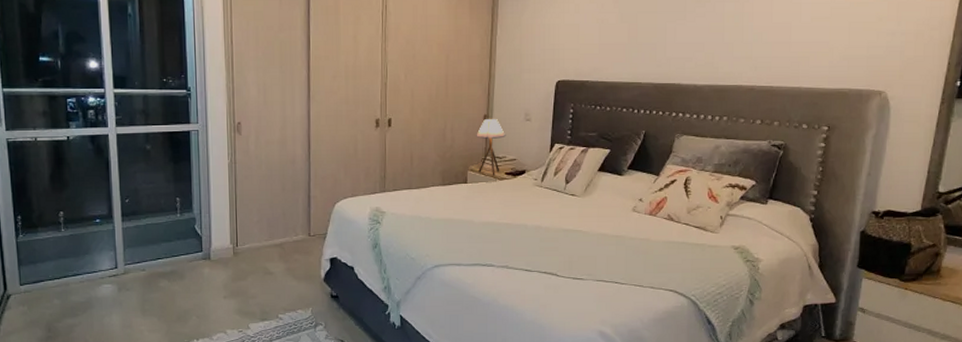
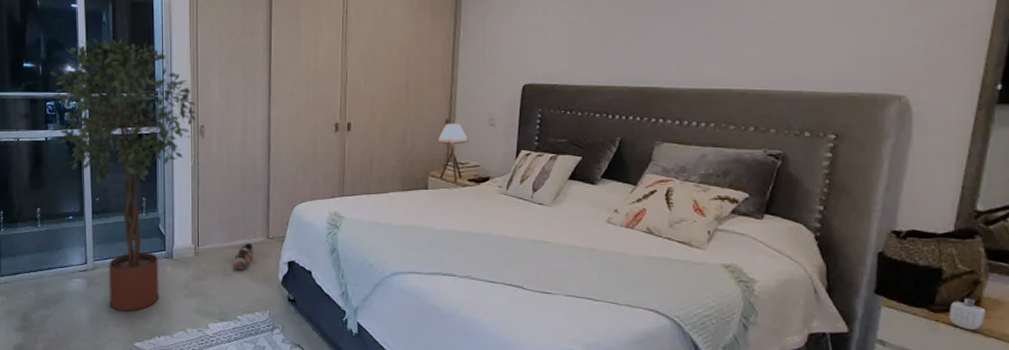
potted tree: none [70,31,232,316] -> present [50,38,196,312]
shoe: none [274,240,295,268] -> present [233,242,254,270]
perfume: none [915,267,945,296] -> present [949,297,987,331]

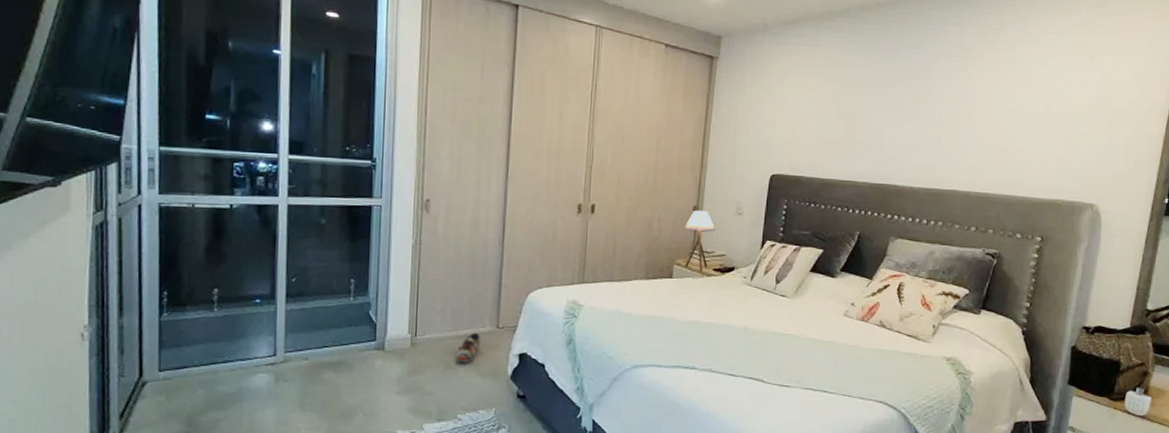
potted tree: present [50,38,196,312] -> none [237,91,421,412]

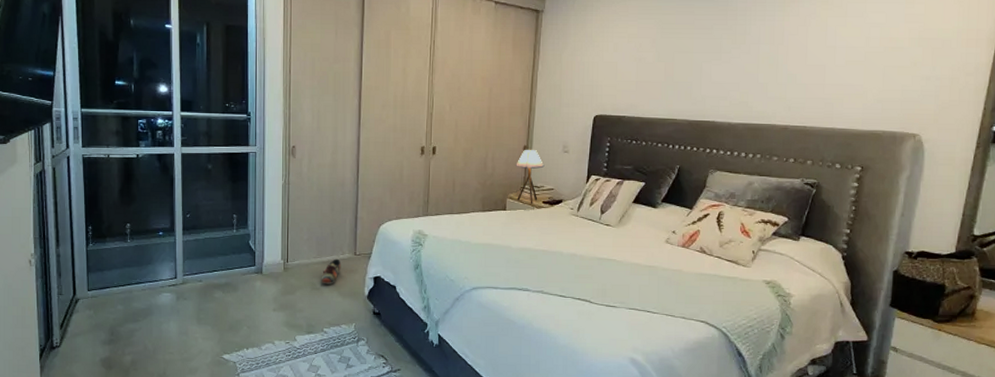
perfume: present [1124,387,1152,417] -> none [949,309,979,338]

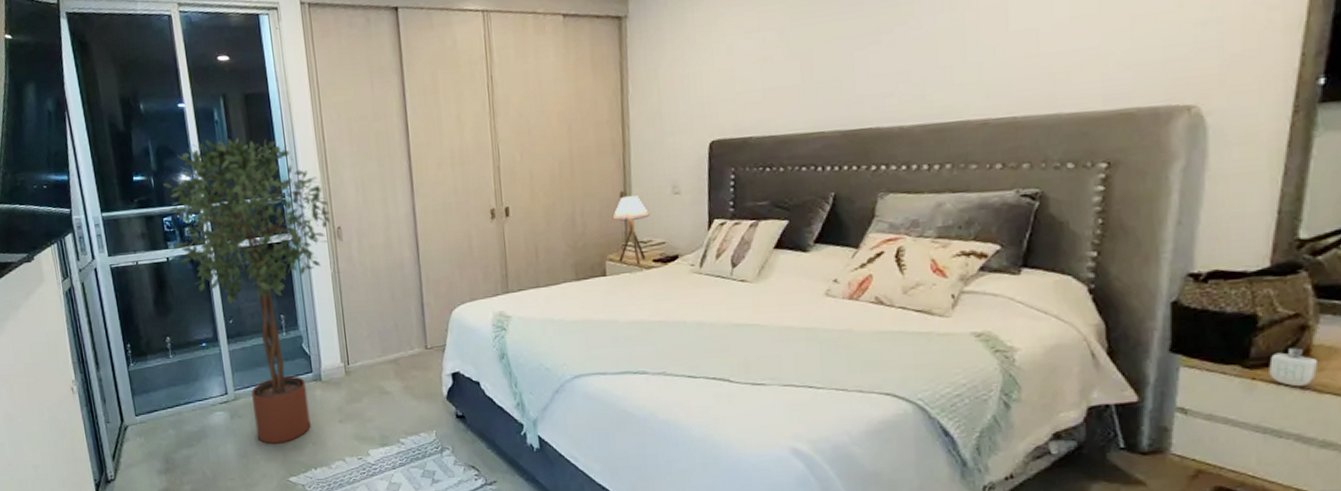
potted tree: none [142,59,288,325] -> present [163,137,331,444]
shoe: present [321,258,342,284] -> none [389,355,412,387]
perfume: none [949,309,979,338] -> present [1269,346,1319,387]

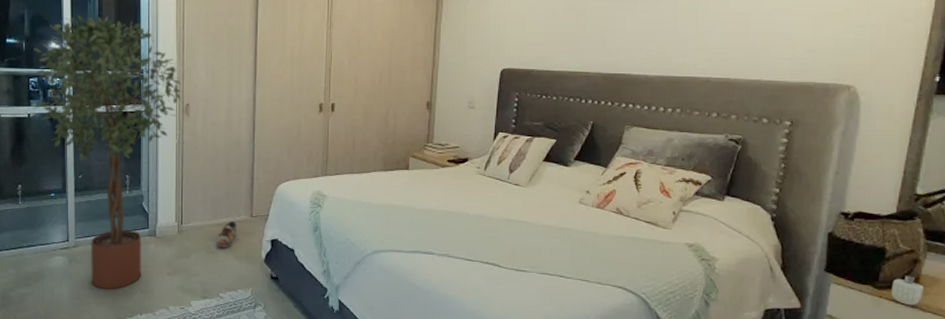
shoe: none [389,355,412,387] -> present [216,220,237,248]
table lamp: present [612,195,650,265] -> none [419,105,449,163]

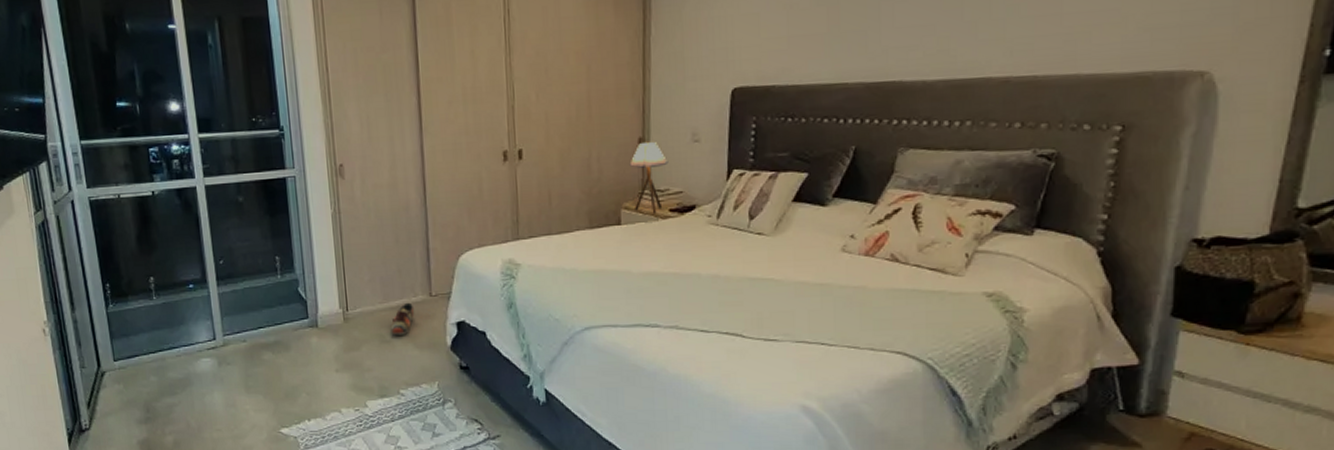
potted tree: present [33,15,182,289] -> none [150,64,333,393]
table lamp: none [419,105,449,163] -> present [629,141,669,214]
perfume: present [891,275,925,306] -> none [1262,313,1309,353]

